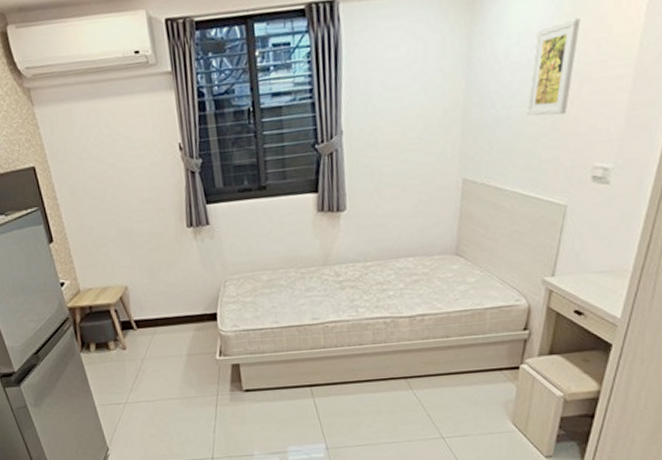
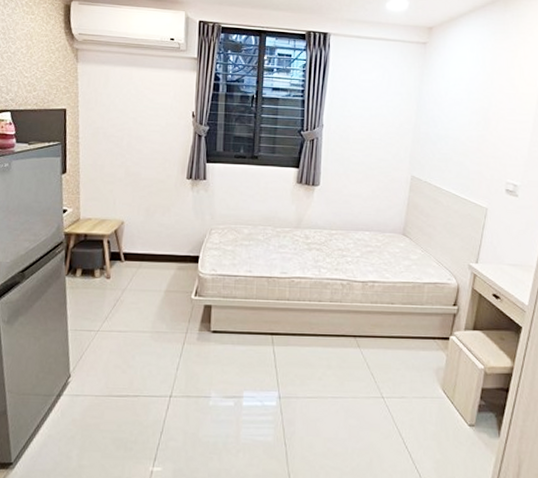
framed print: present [526,18,581,116] -> none [459,77,497,141]

